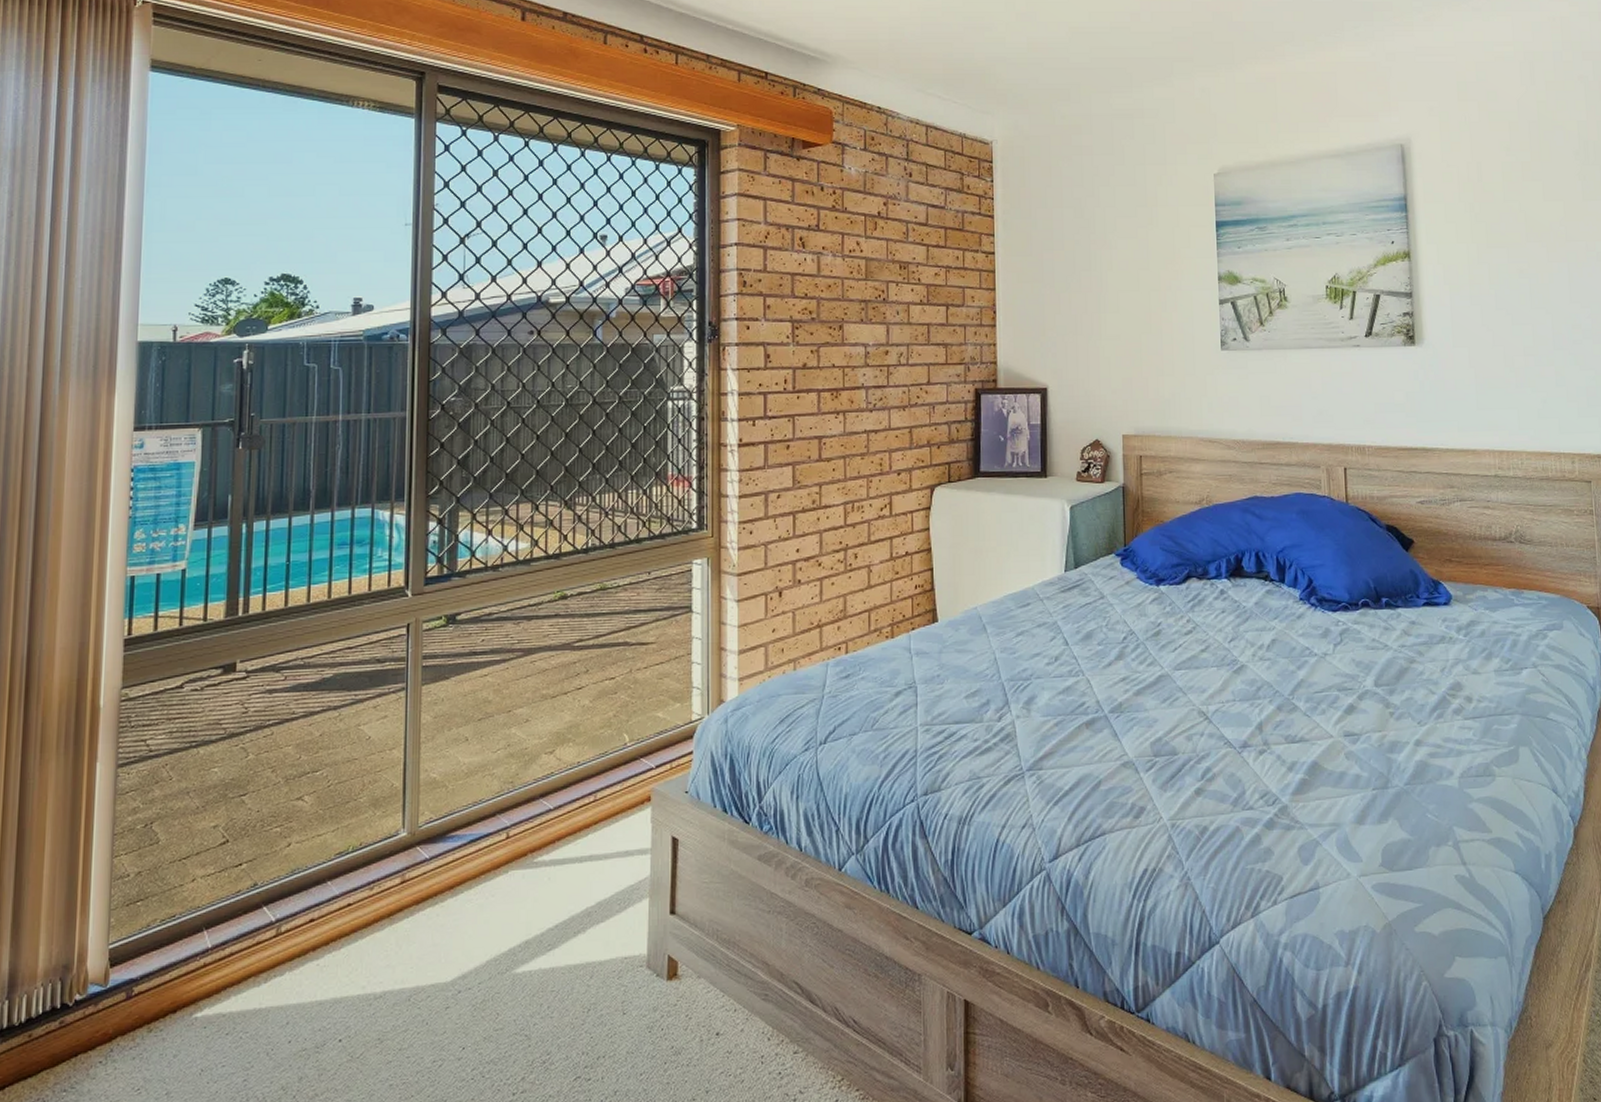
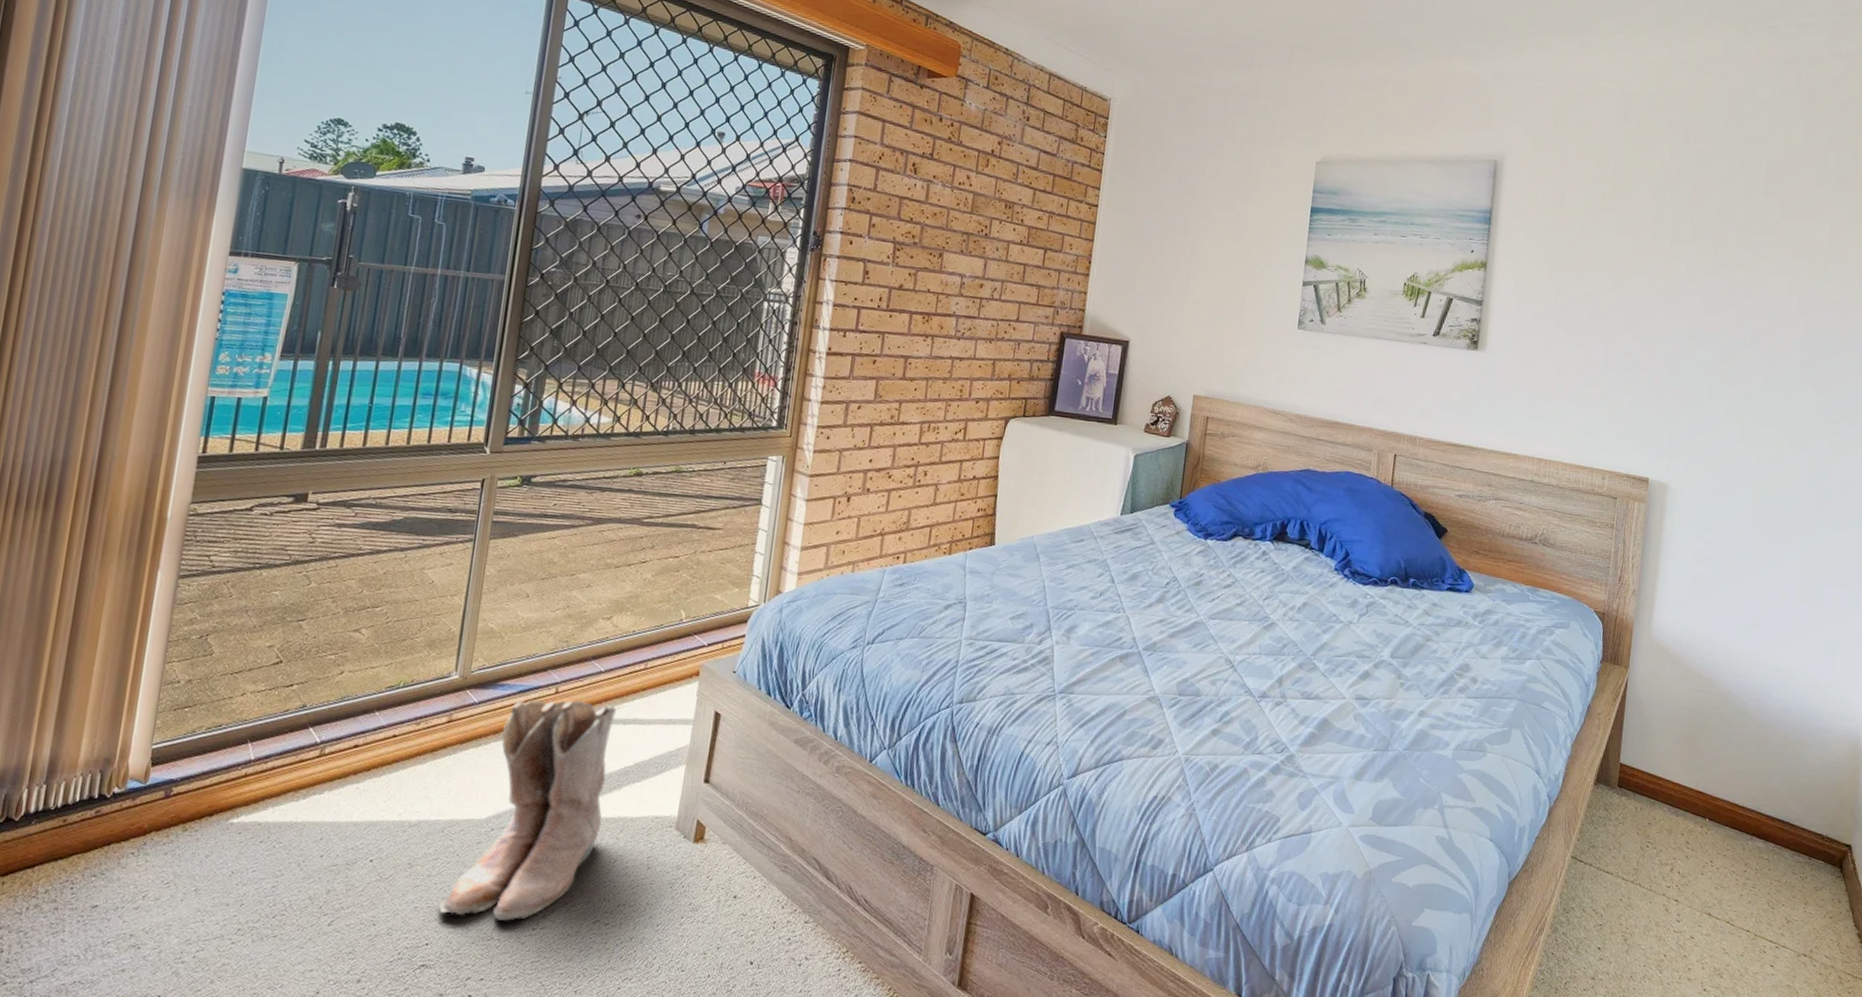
boots: none [414,842,573,1089] -> present [439,698,619,921]

